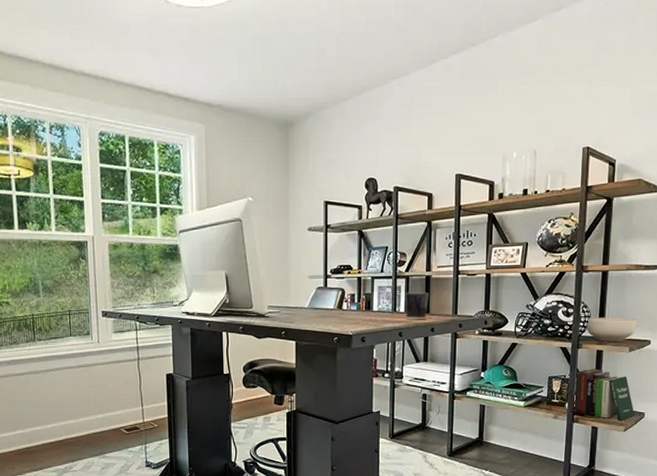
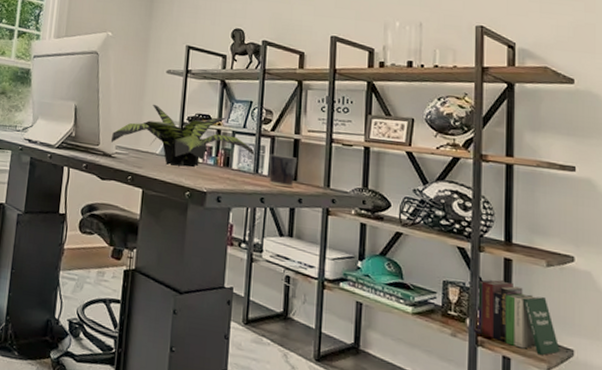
plant: none [262,263,392,317] -> present [110,105,255,168]
bowl: present [586,317,638,342] -> none [488,216,555,252]

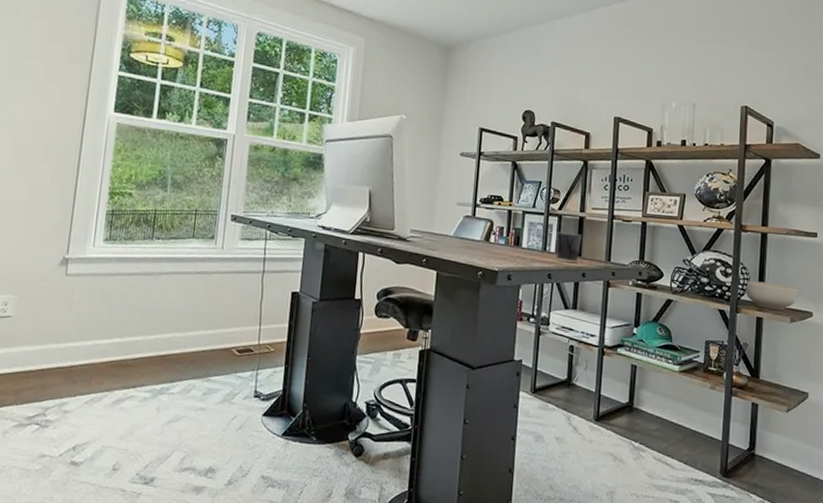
plant: present [110,105,255,168] -> none [405,188,543,248]
books: present [473,279,560,355] -> none [729,337,798,399]
bowl: none [488,216,555,252] -> present [745,280,798,310]

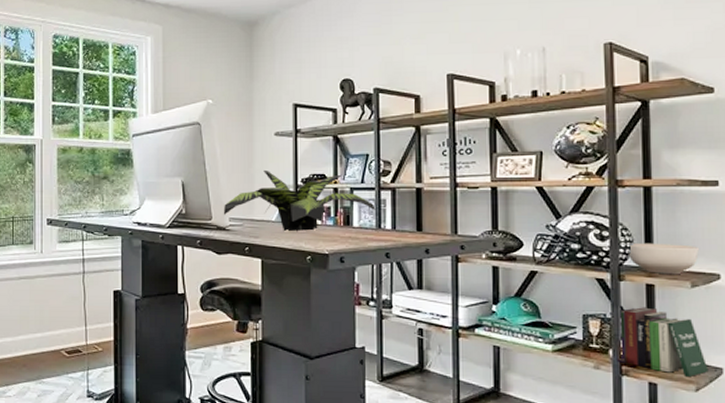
plant: none [405,188,543,248] -> present [223,171,376,232]
mug: present [555,231,582,264] -> none [391,206,421,239]
books: none [729,337,798,399] -> present [616,307,709,376]

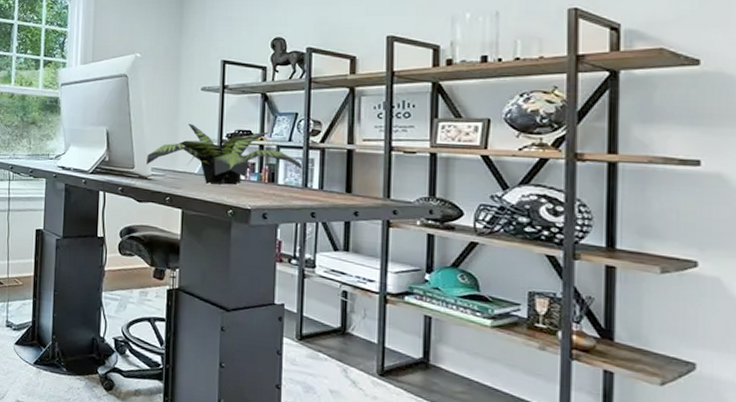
books: present [616,307,709,376] -> none [566,289,678,369]
bowl: present [627,242,699,274] -> none [585,220,672,258]

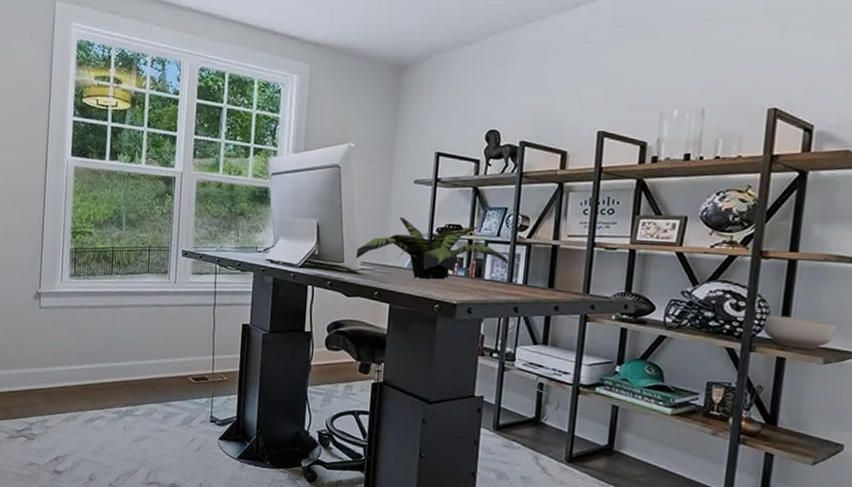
bowl: none [585,220,672,258] -> present [762,314,837,349]

